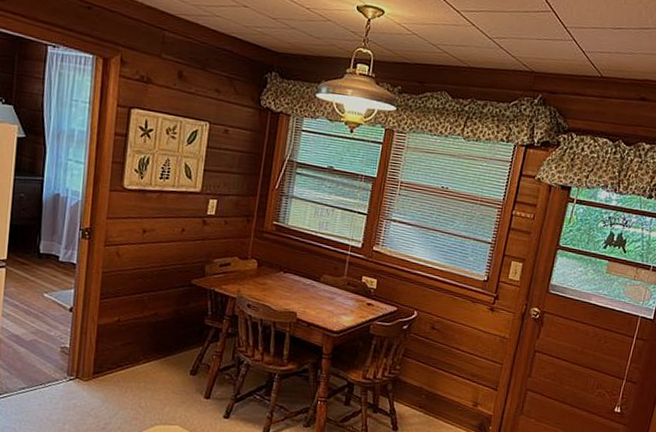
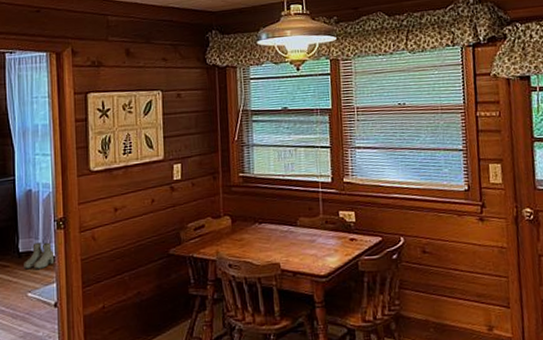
boots: none [43,247,76,273] -> present [24,242,55,269]

